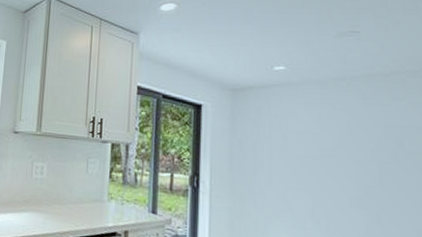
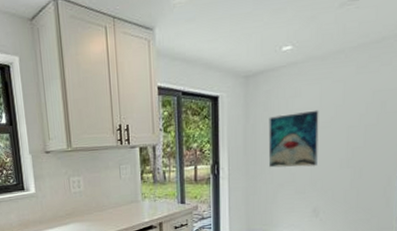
wall art: none [258,134,320,200] -> present [268,110,319,168]

